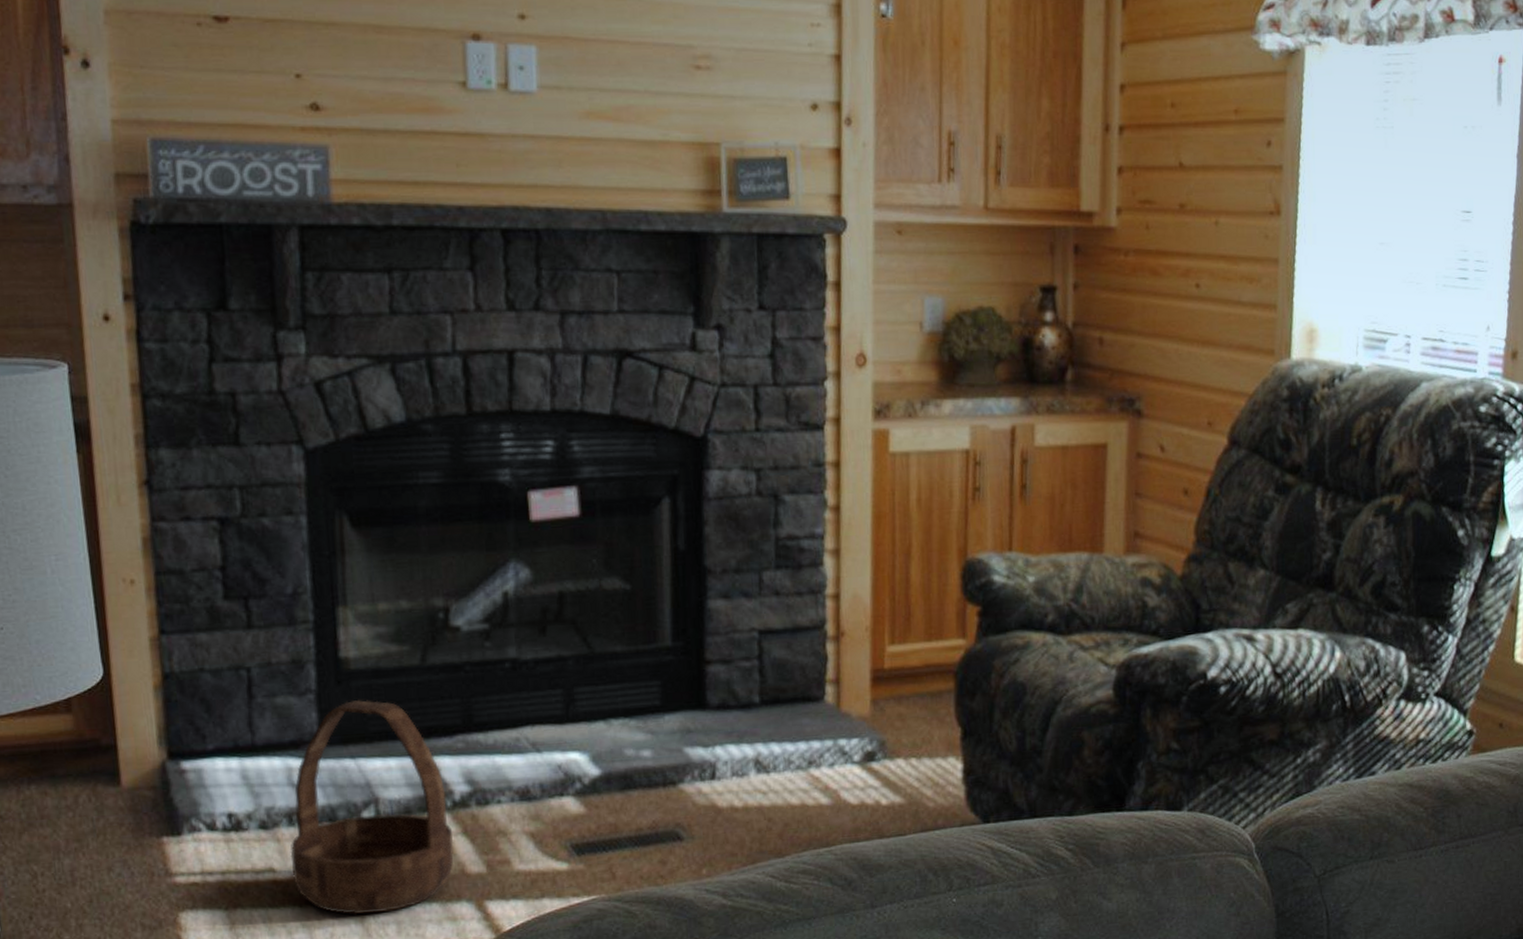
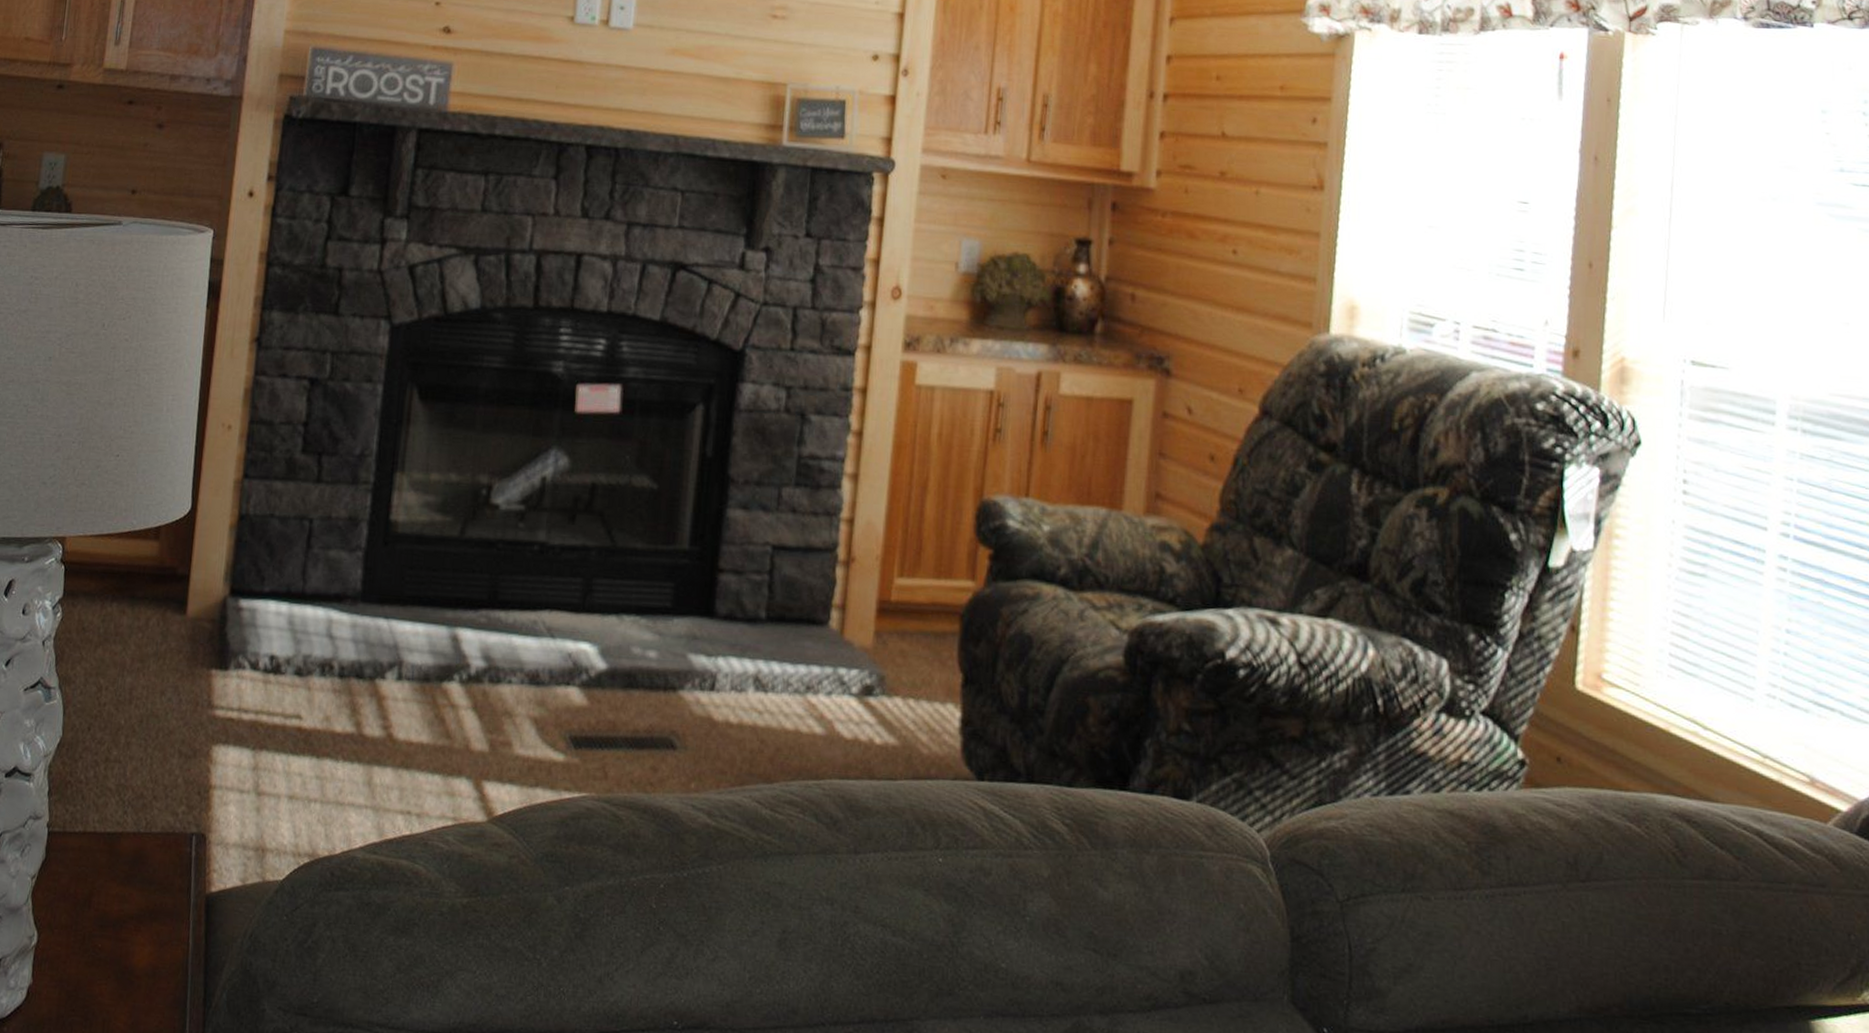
basket: present [290,699,454,915] -> none [315,562,463,776]

